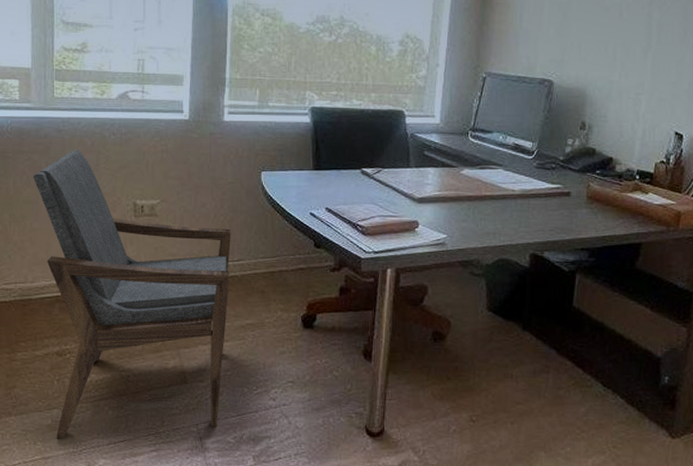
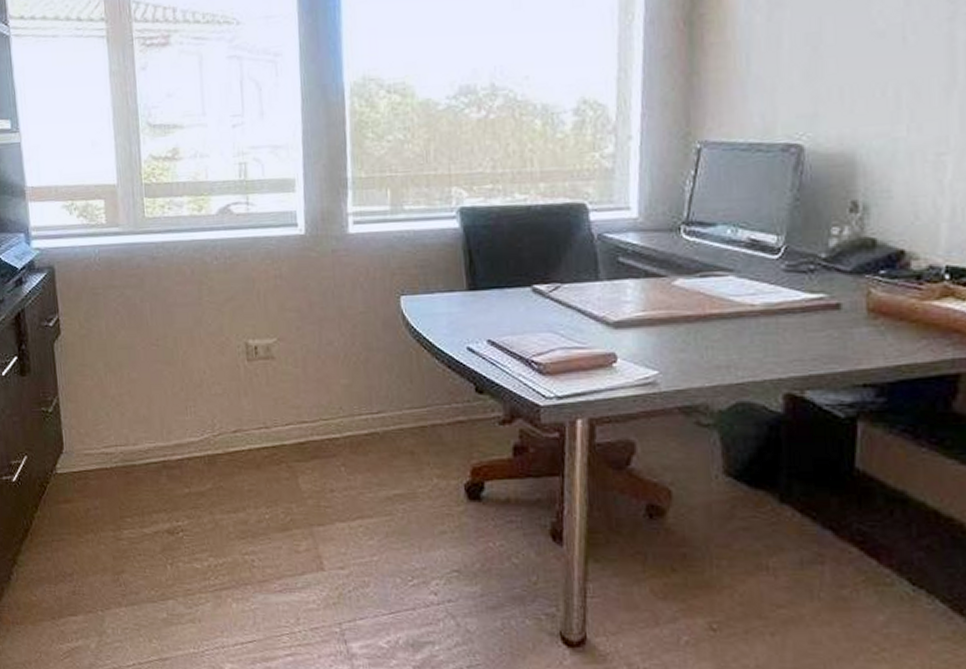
armchair: present [33,150,231,440] -> none [127,281,369,637]

